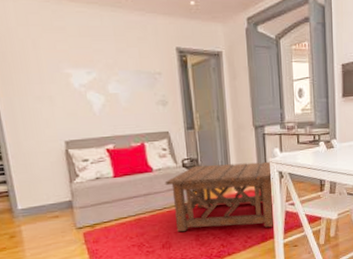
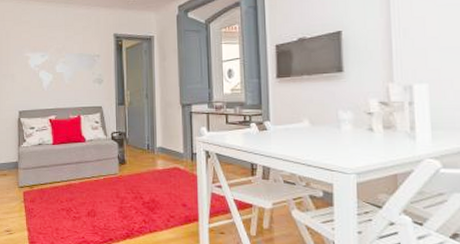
coffee table: present [165,161,274,232] -> none [95,139,200,208]

